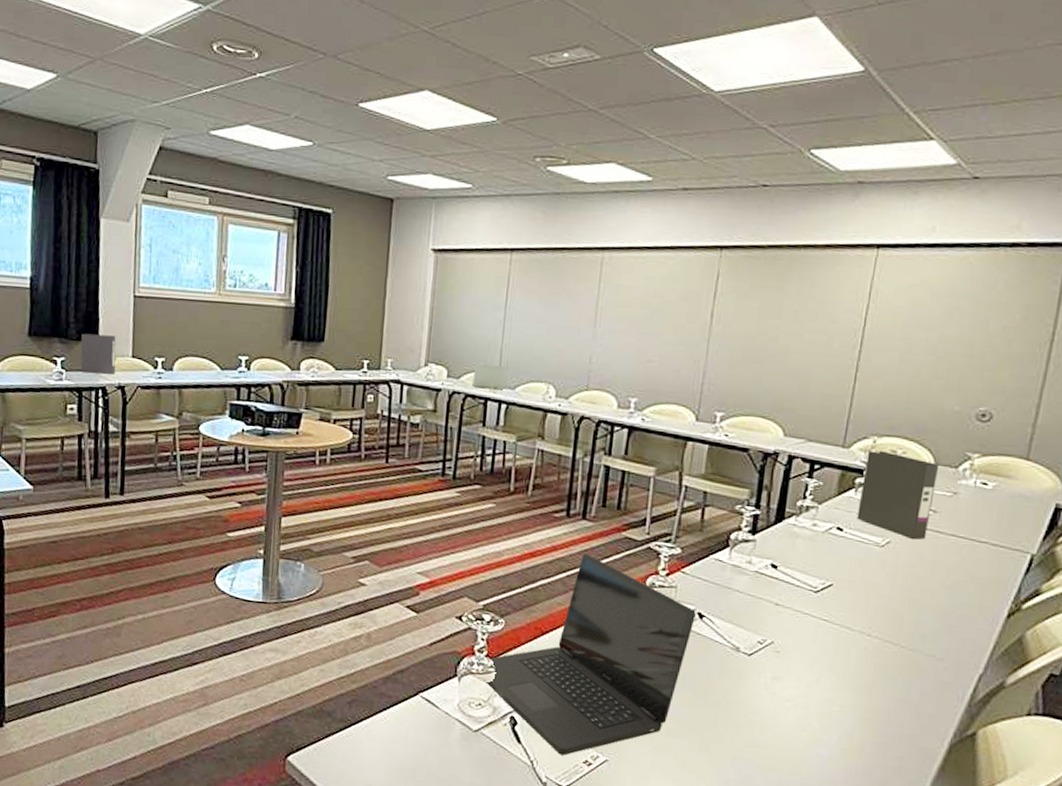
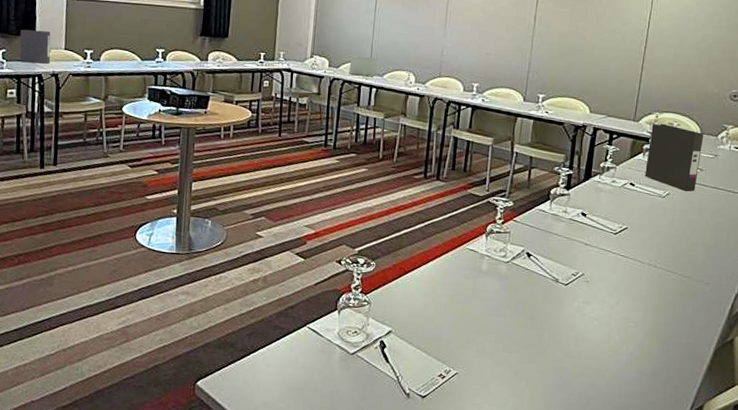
laptop: present [483,553,696,756] -> none [358,207,525,371]

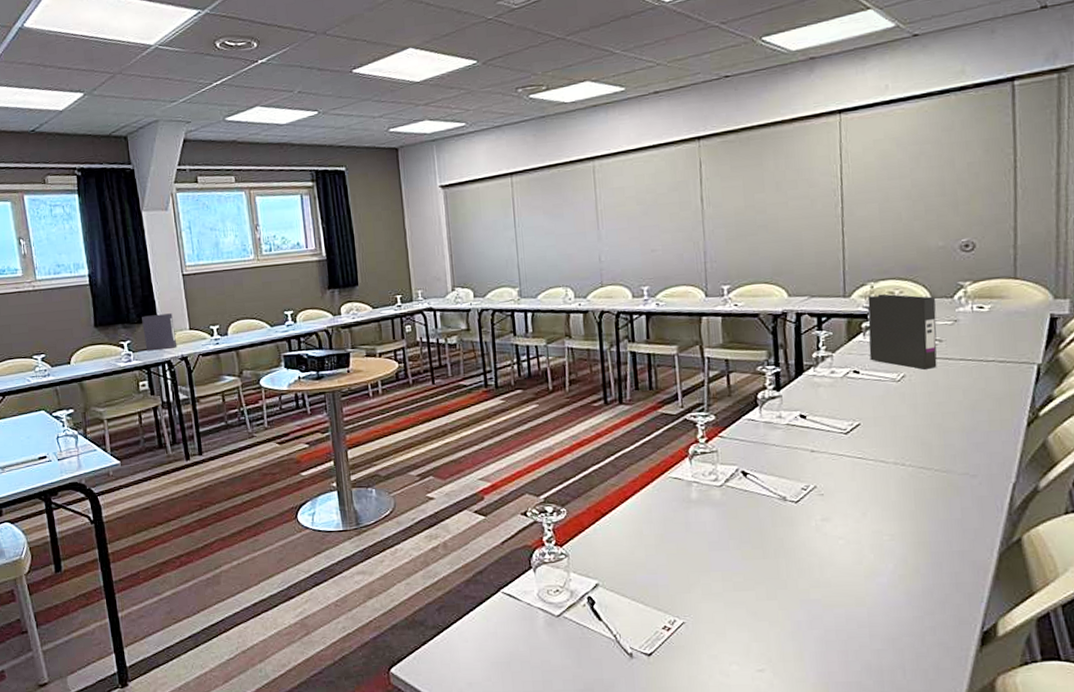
laptop: present [349,55,378,77] -> none [496,278,529,302]

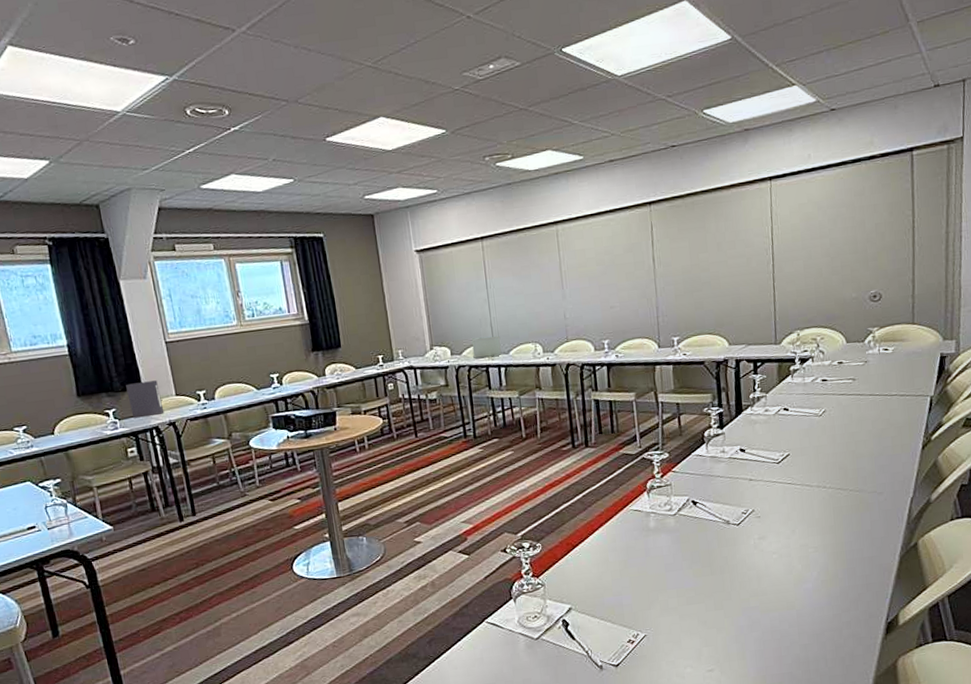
laptop: none [496,278,529,302] -> present [471,335,501,358]
binder: present [867,294,937,369] -> none [795,340,852,405]

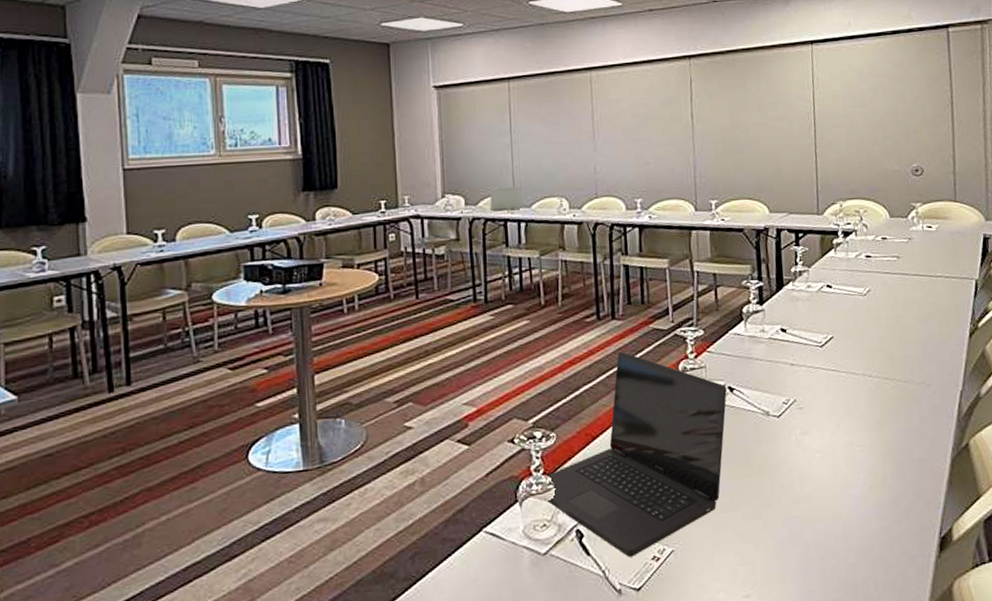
binder: present [126,380,165,419] -> none [64,214,109,259]
laptop: none [533,474,691,641] -> present [544,351,727,557]

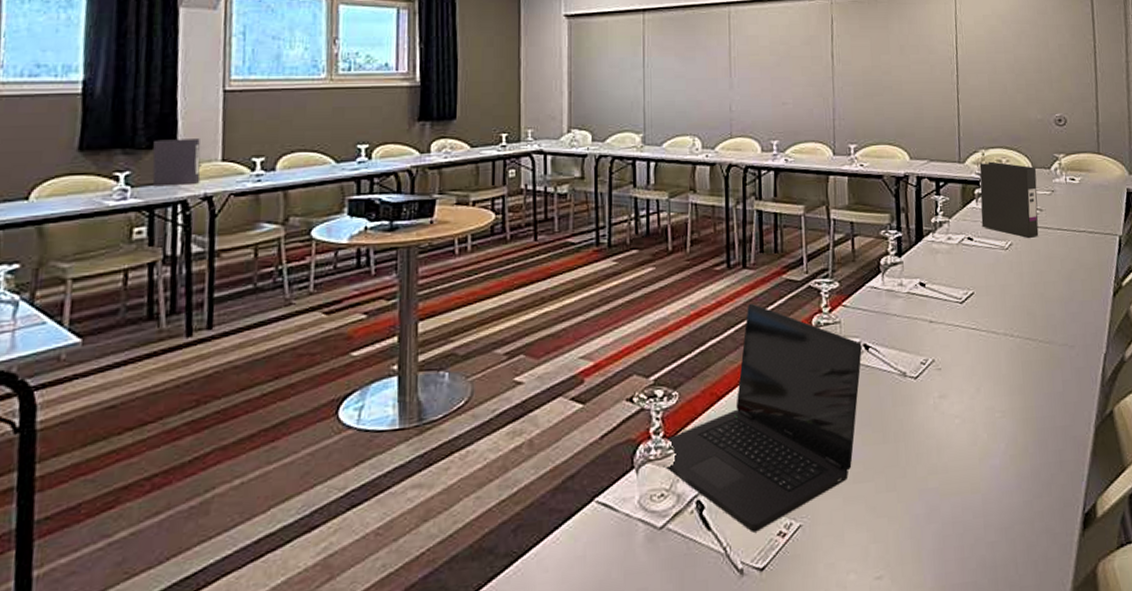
binder: none [64,214,109,259] -> present [152,139,201,187]
laptop: present [489,186,523,210] -> none [619,123,654,148]
binder: none [837,212,896,284] -> present [979,161,1039,238]

